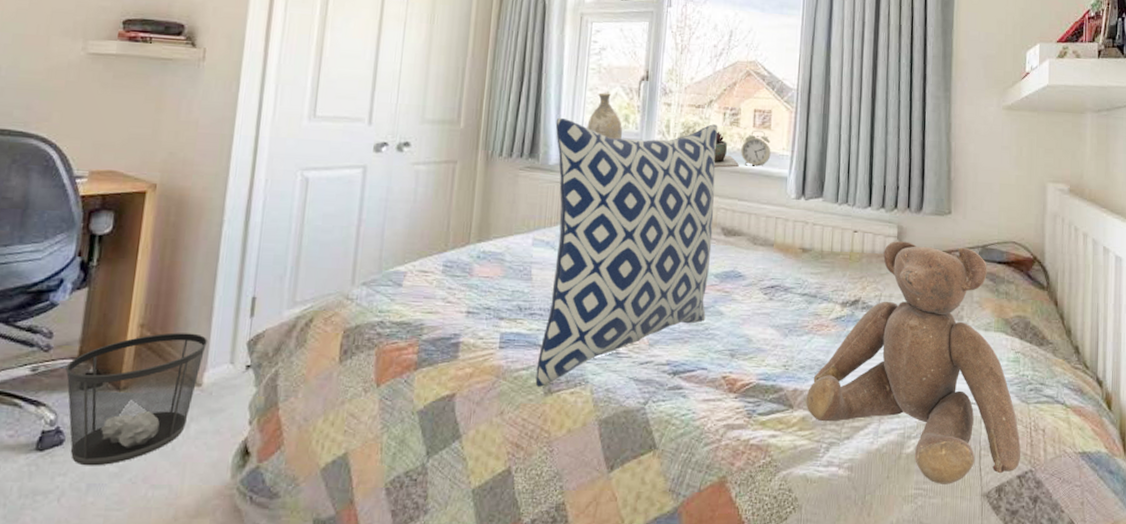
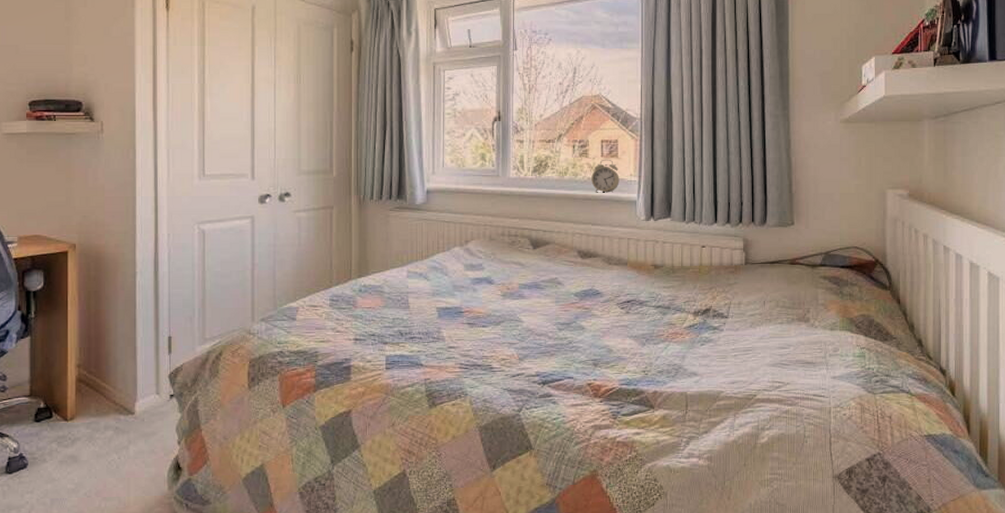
waste bin: present [65,332,209,466] -> none [21,370,136,484]
pillow: present [535,117,718,388] -> none [419,157,570,402]
vase: present [587,92,623,140] -> none [447,135,481,177]
succulent plant: present [713,132,739,168] -> none [566,163,590,196]
teddy bear: present [806,241,1021,484] -> none [665,253,868,469]

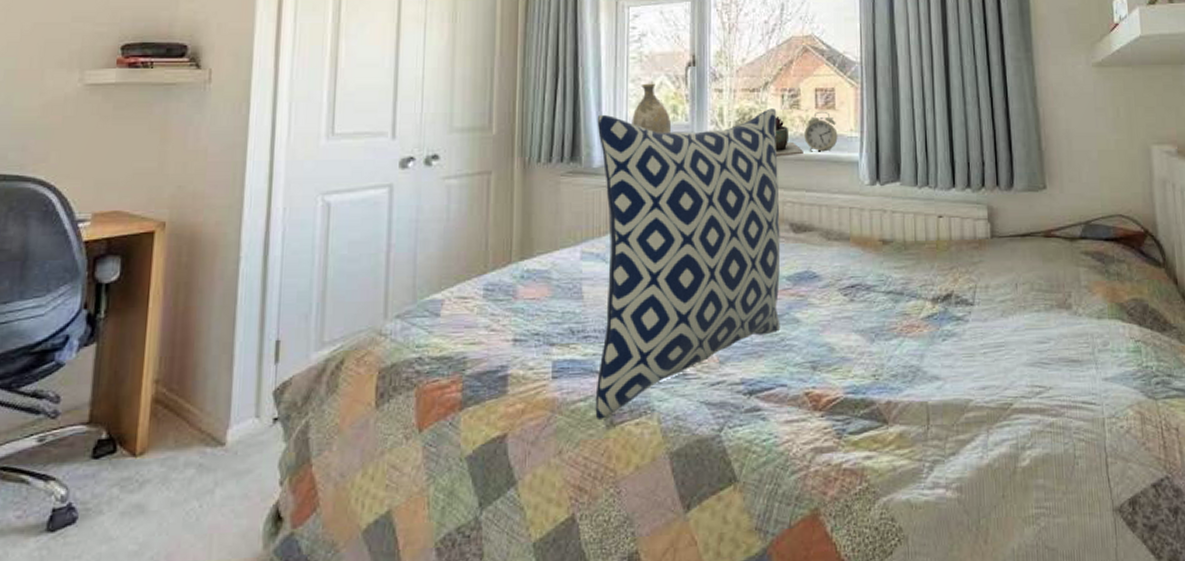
pillow: none [419,157,570,402] -> present [595,108,781,421]
vase: none [447,135,481,177] -> present [632,83,672,134]
succulent plant: none [566,163,590,196] -> present [775,117,803,157]

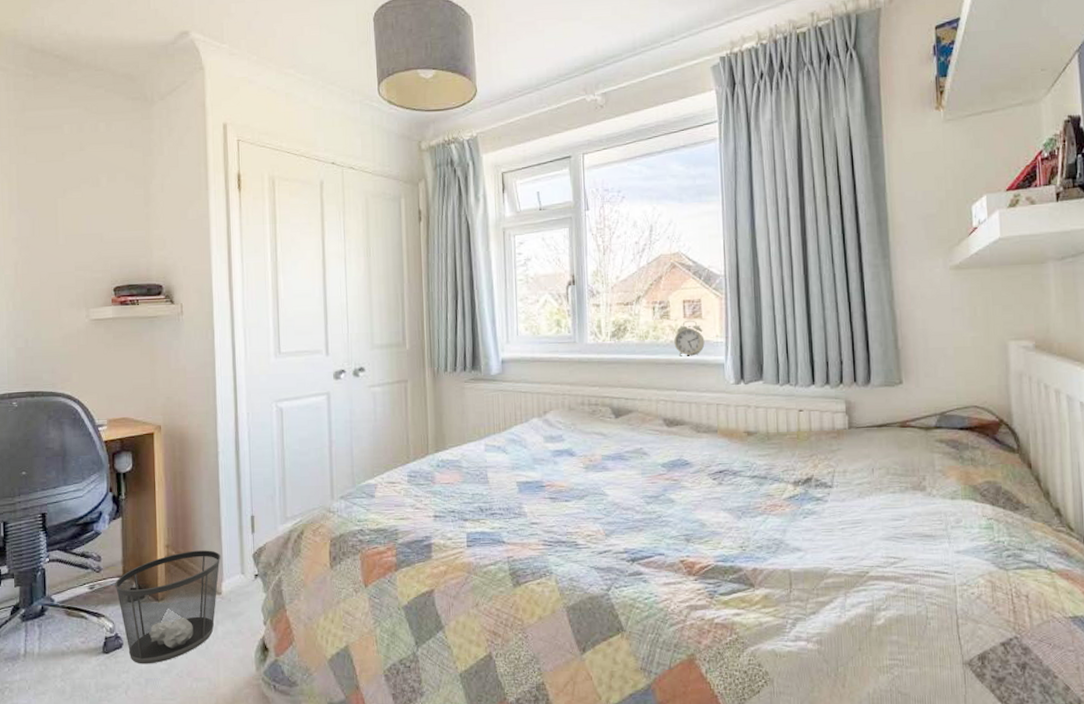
waste bin: none [75,386,230,546] -> present [115,550,221,664]
pillow: present [595,108,781,421] -> none [492,319,658,581]
vase: present [632,83,672,134] -> none [522,301,557,345]
succulent plant: present [775,117,803,157] -> none [647,326,674,361]

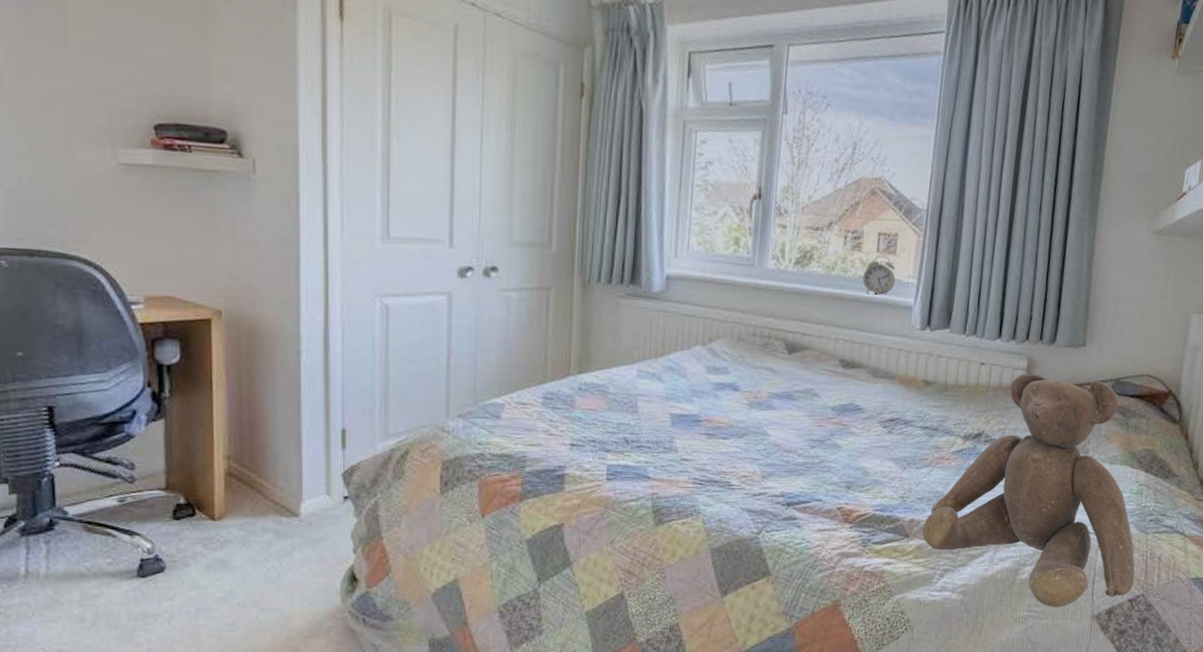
waste bin: present [115,550,221,664] -> none [154,464,301,592]
teddy bear: none [766,416,1003,654] -> present [922,374,1135,607]

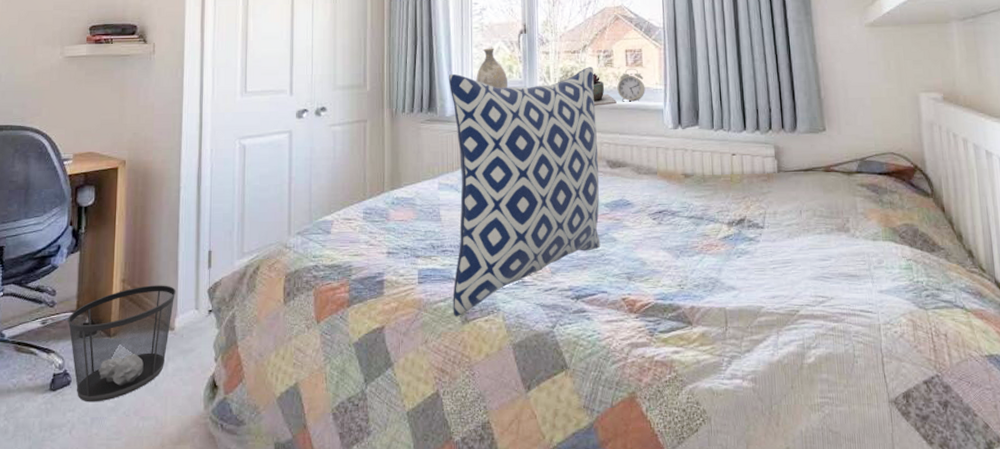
waste bin: none [154,464,301,592] -> present [67,285,177,402]
pillow: none [645,240,838,518] -> present [448,67,601,317]
vase: none [693,212,733,266] -> present [476,48,509,89]
succulent plant: none [832,257,860,297] -> present [592,73,617,106]
teddy bear: present [922,374,1135,607] -> none [703,160,925,392]

